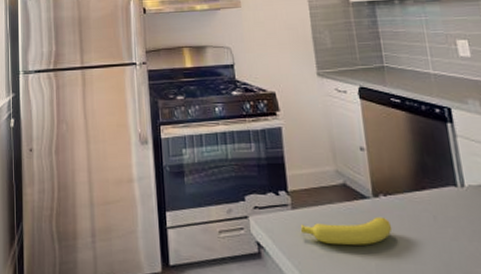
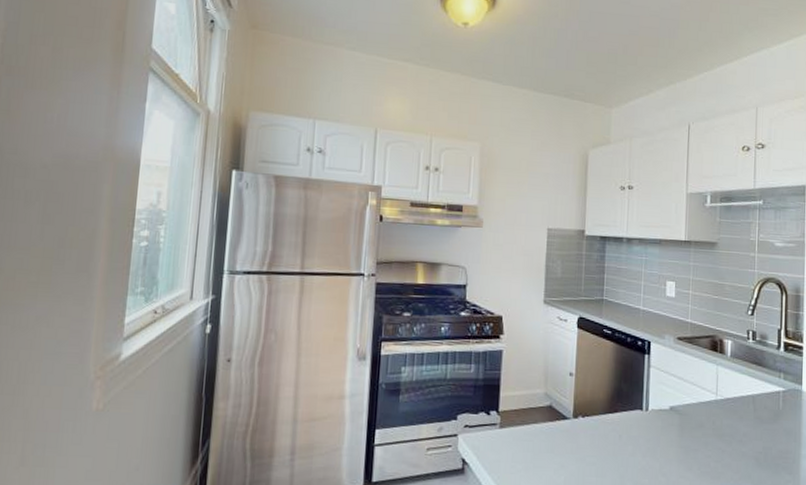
banana: present [301,216,393,245] -> none [505,435,584,461]

